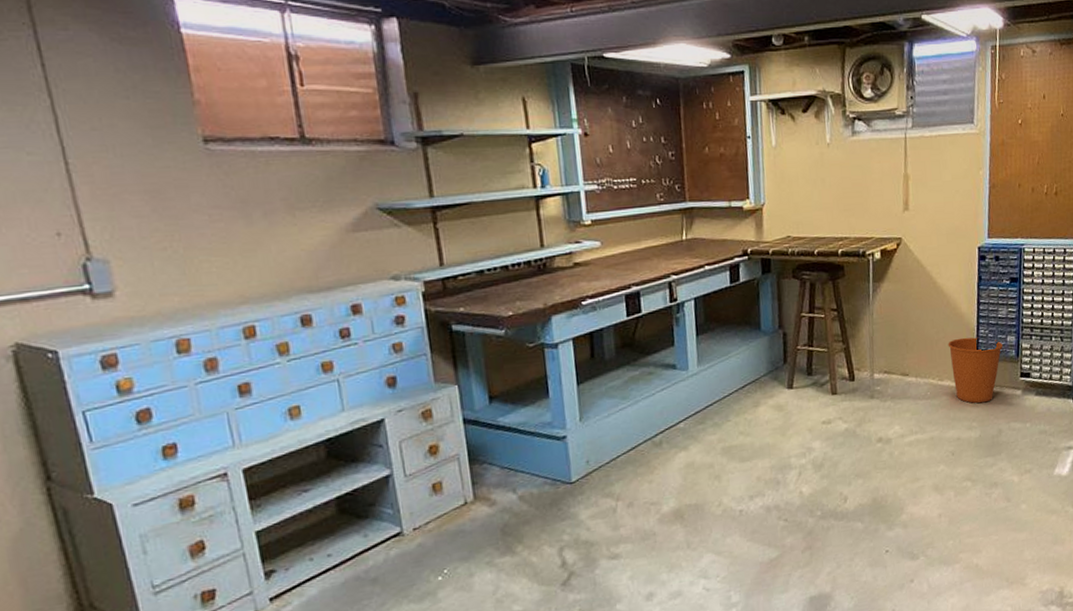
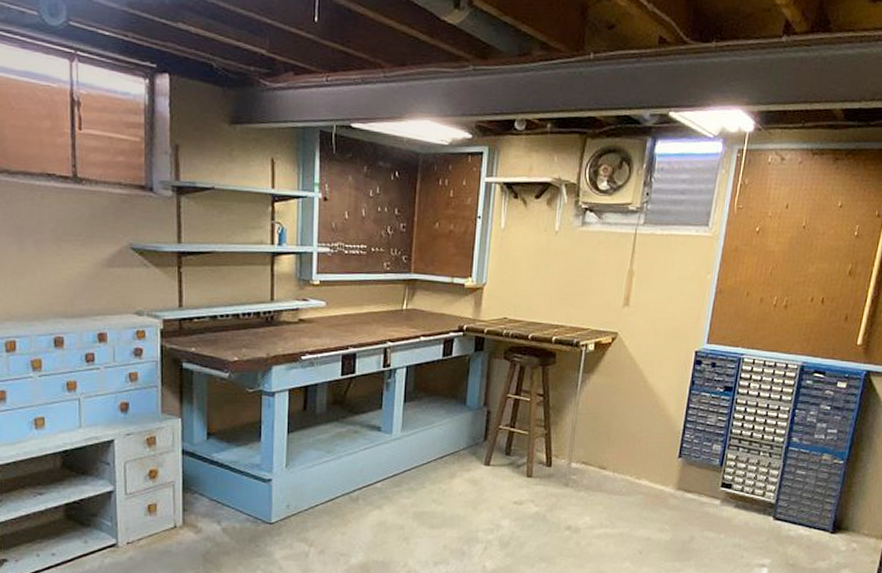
bucket: present [947,337,1004,404] -> none [650,439,708,507]

